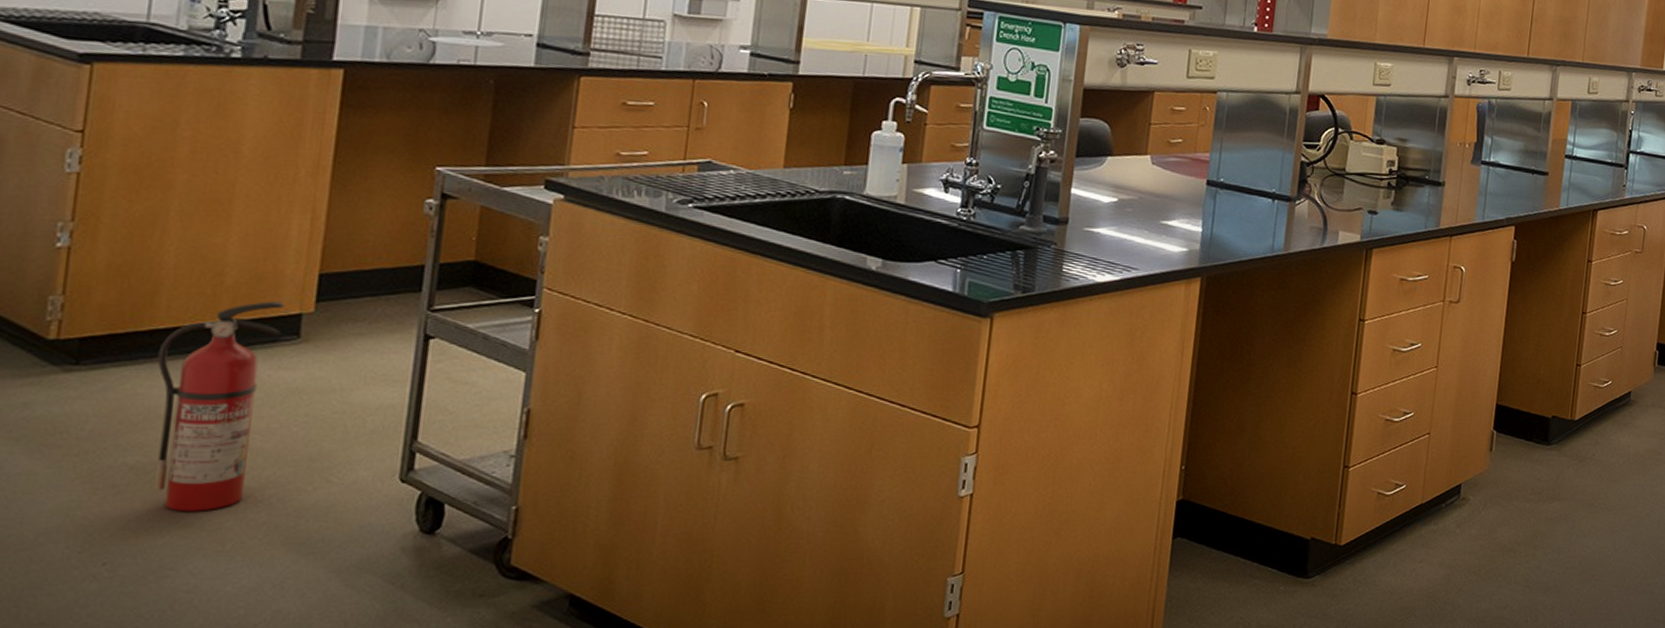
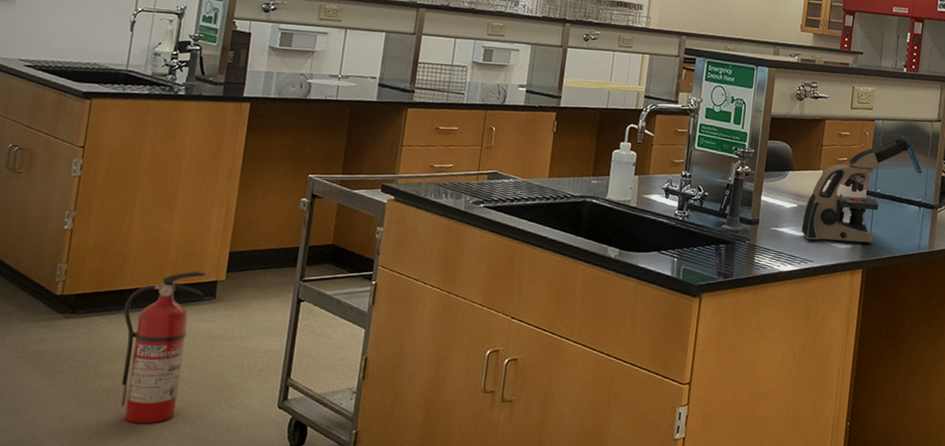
microscope: none [1123,112,1277,248] -> present [801,136,922,245]

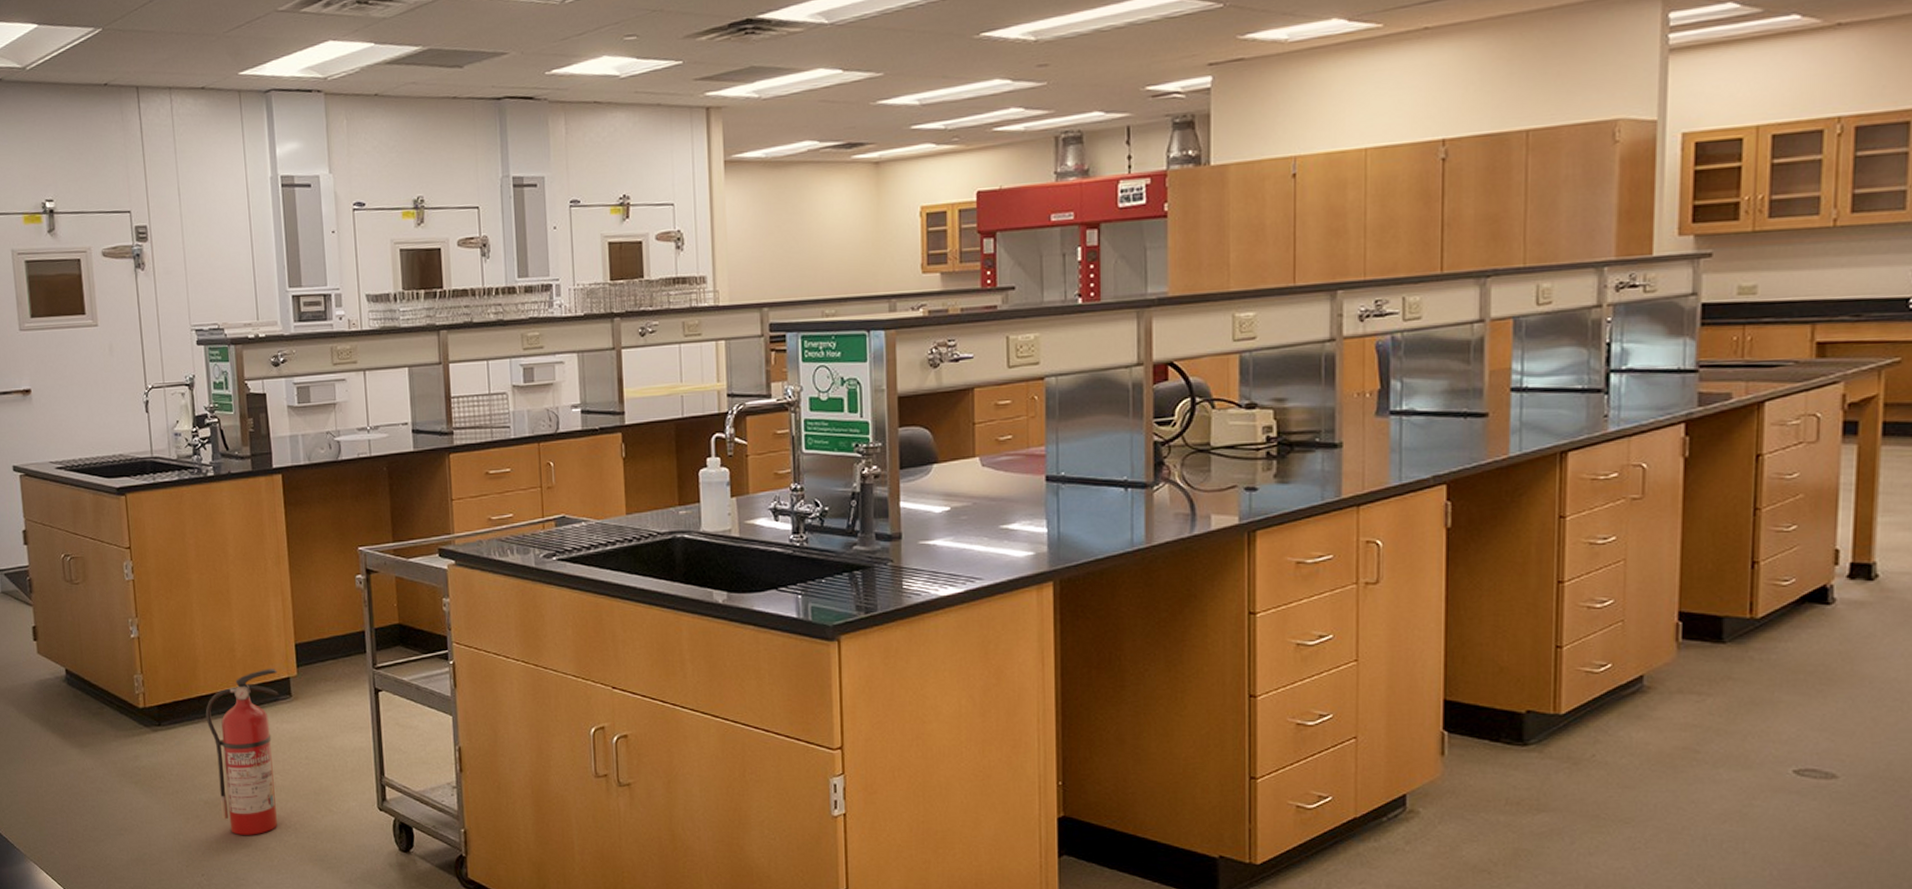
microscope: present [801,136,922,245] -> none [960,394,1123,554]

